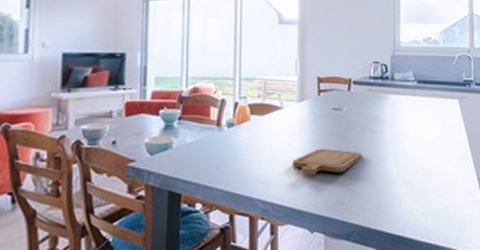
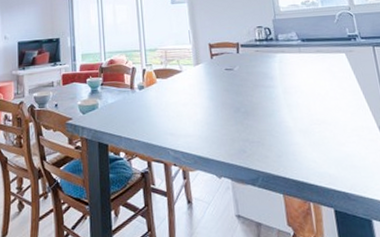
chopping board: present [292,148,362,176] -> none [195,103,258,128]

